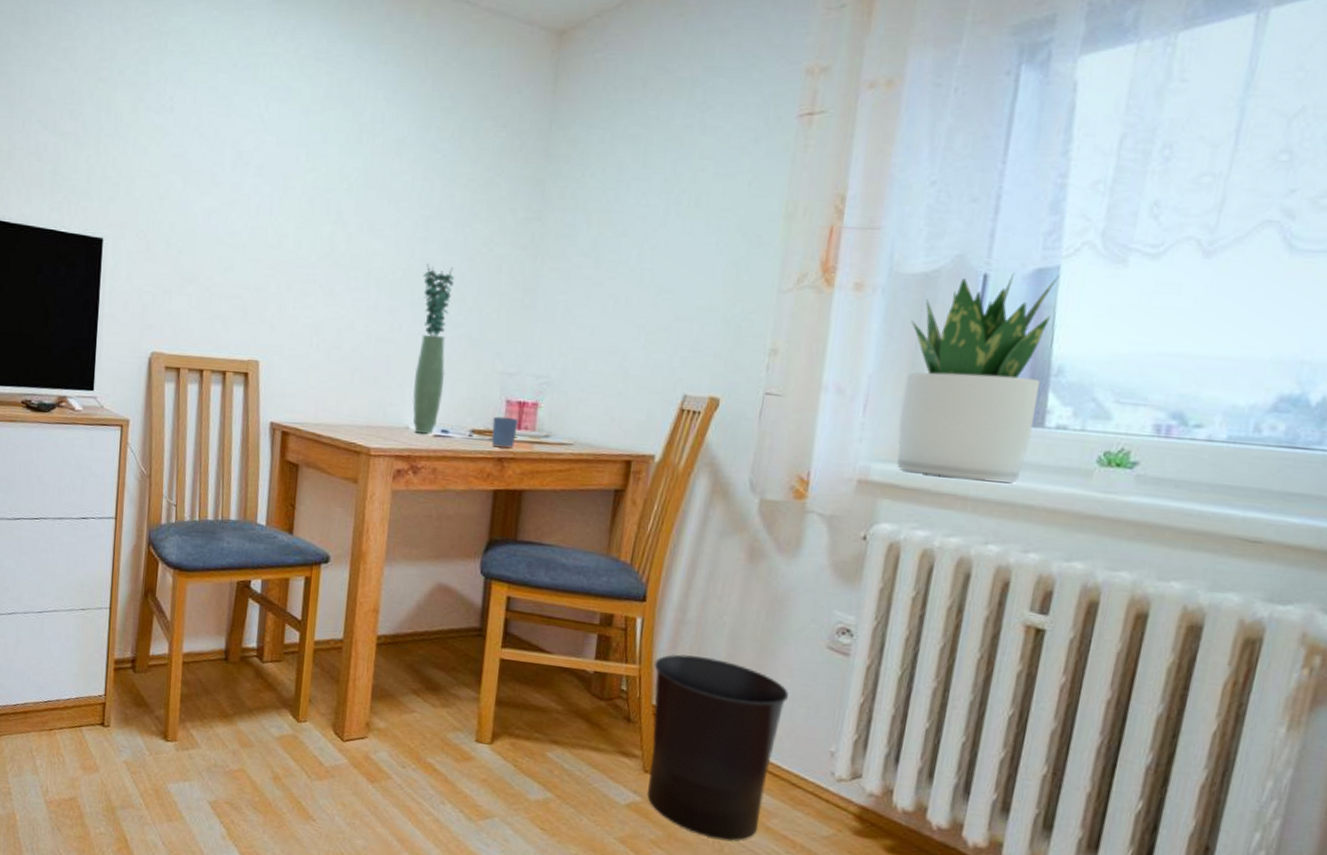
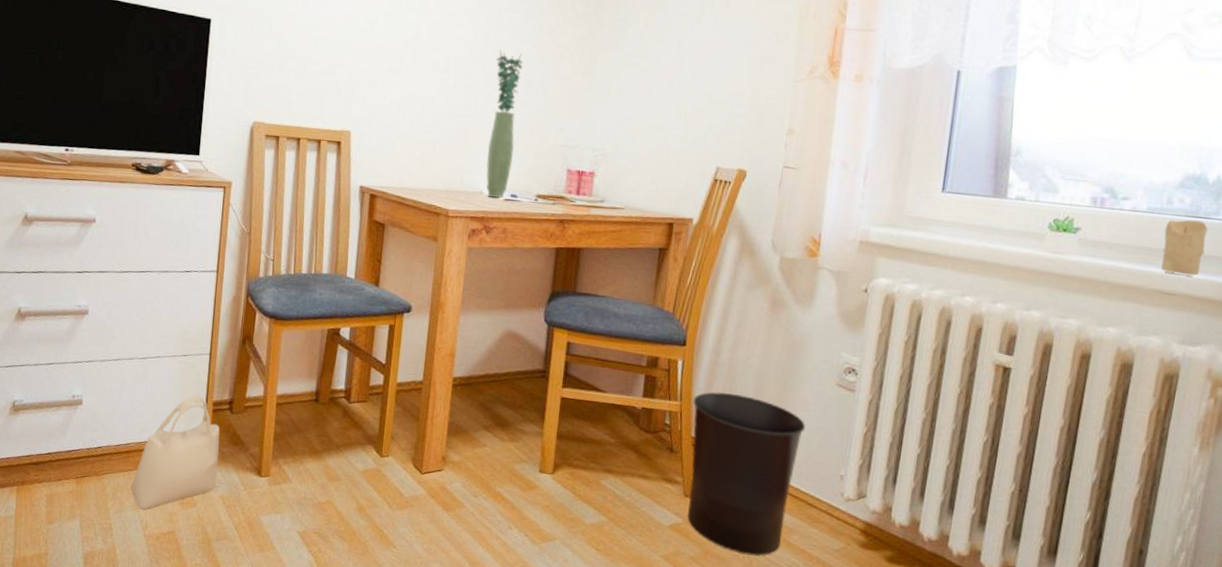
handbag: none [30,653,123,775] -> present [131,395,220,510]
mug: present [491,416,518,449] -> none [554,183,577,212]
planter: present [896,273,1061,484] -> none [891,70,1017,245]
candle: none [1243,451,1308,519] -> present [1161,219,1208,276]

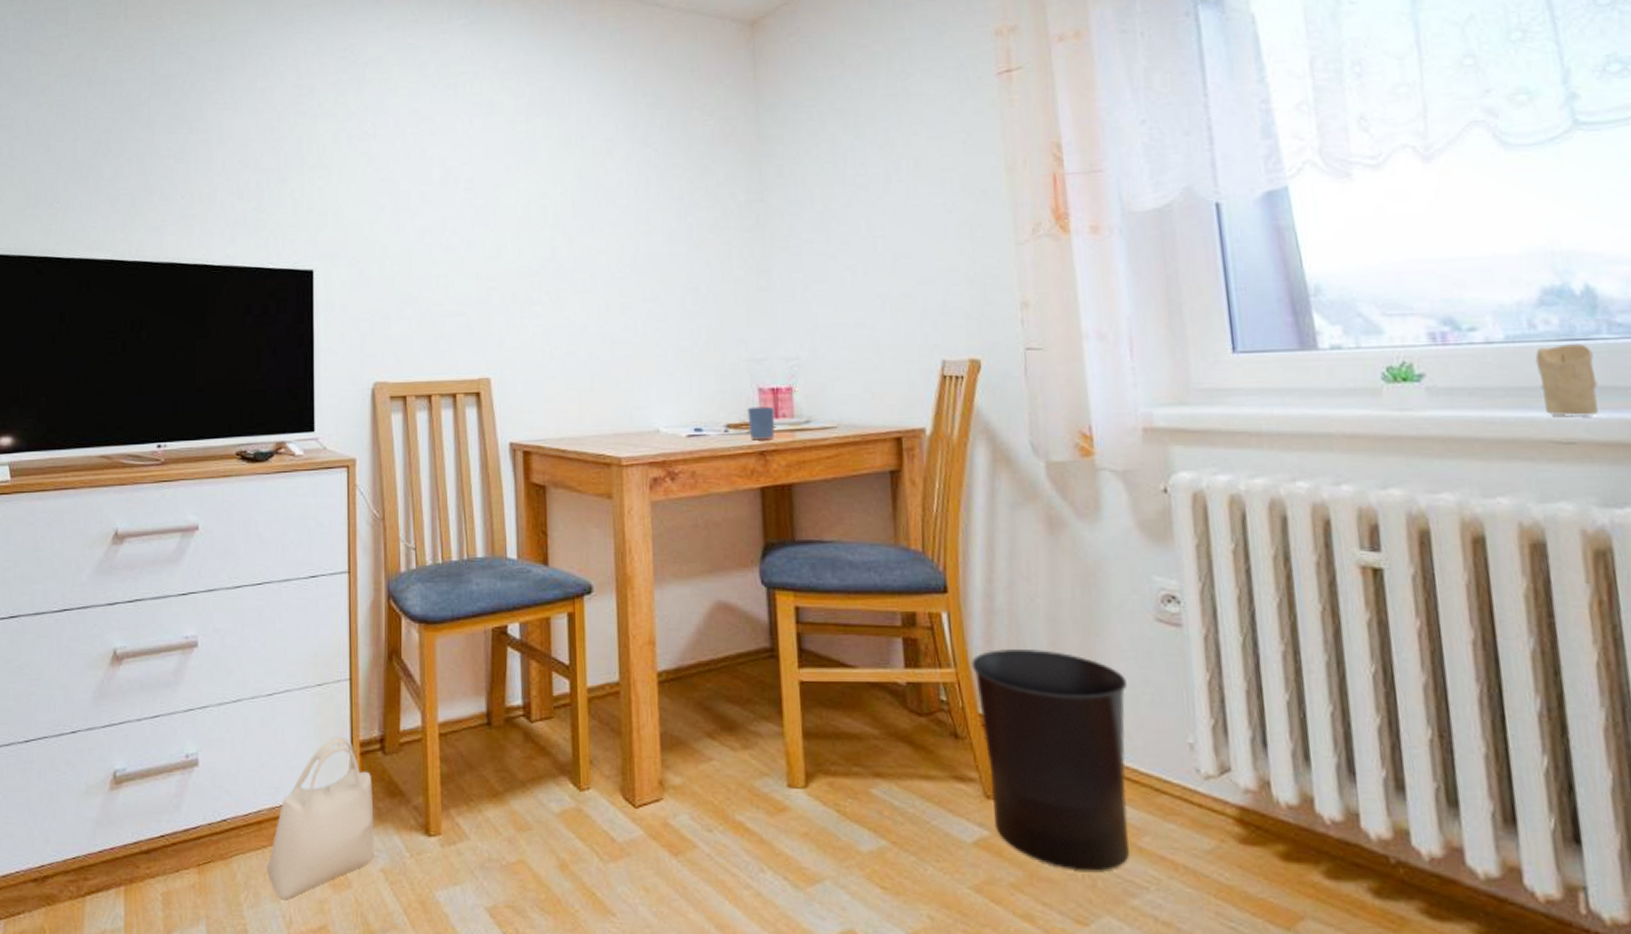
vase: present [486,49,523,199] -> none [651,256,690,437]
mug: none [554,183,577,212] -> present [747,406,775,440]

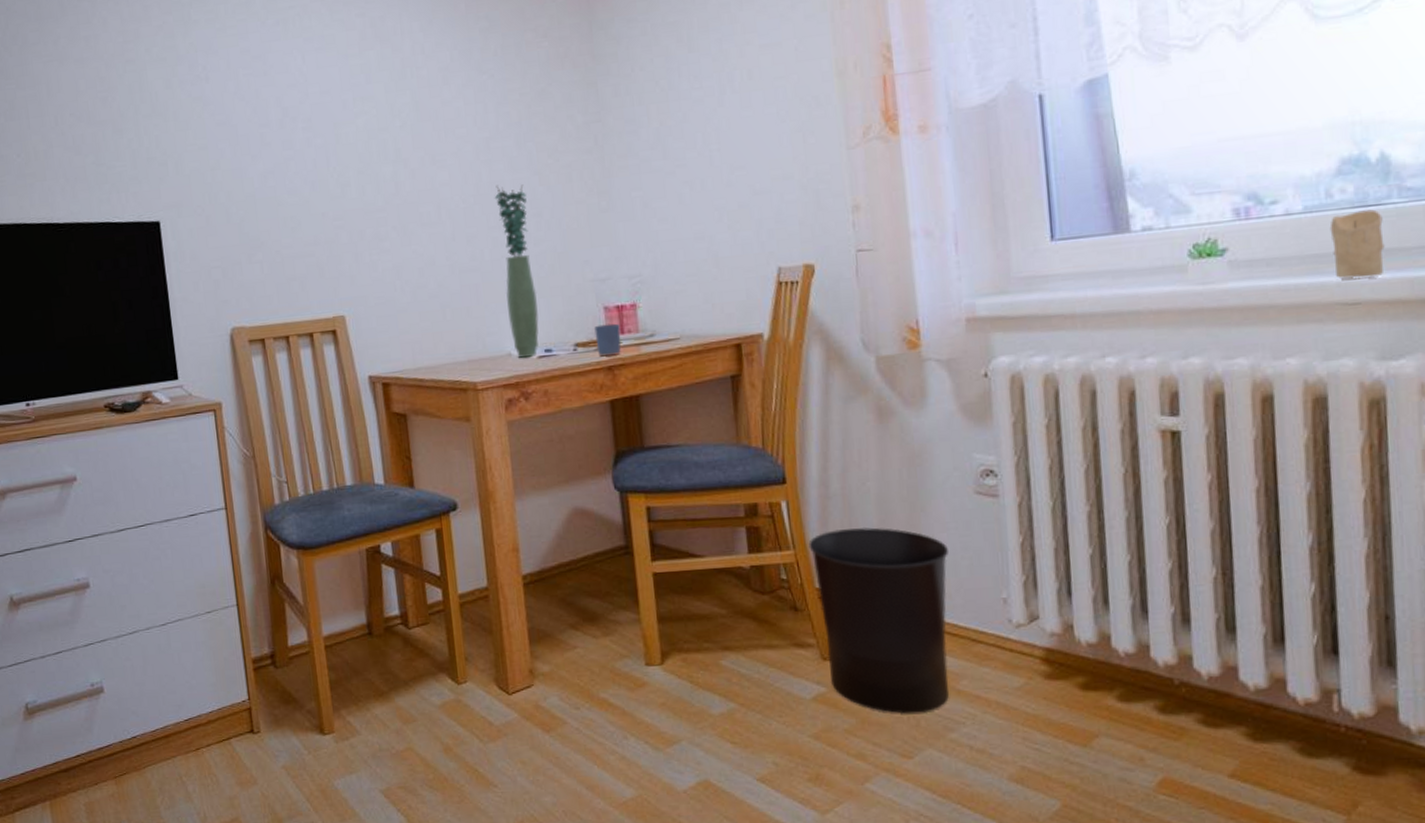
handbag: present [267,736,374,900] -> none [178,656,275,800]
vase: none [651,256,690,437] -> present [494,184,539,359]

